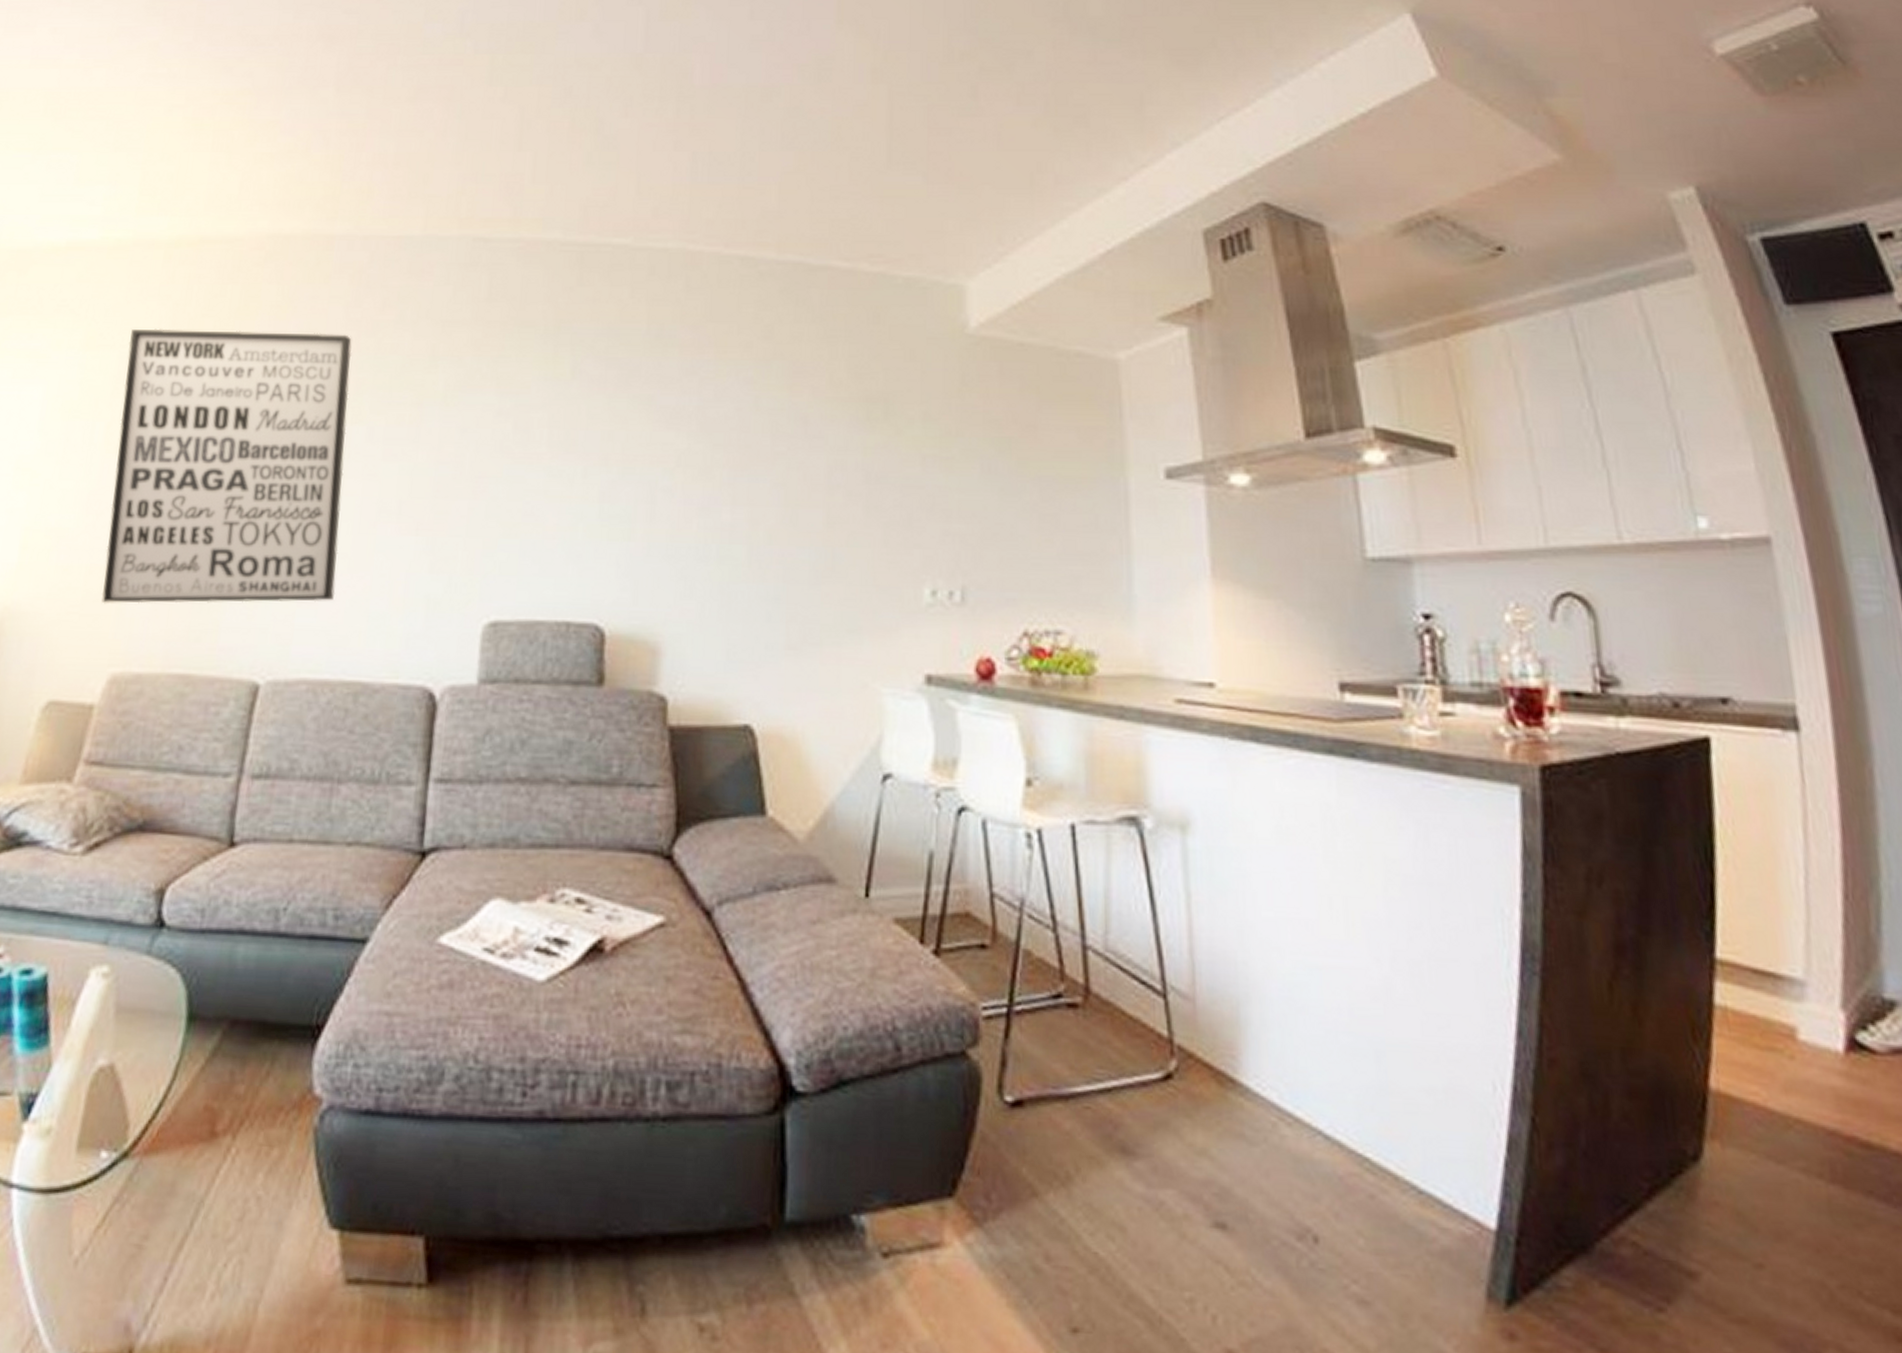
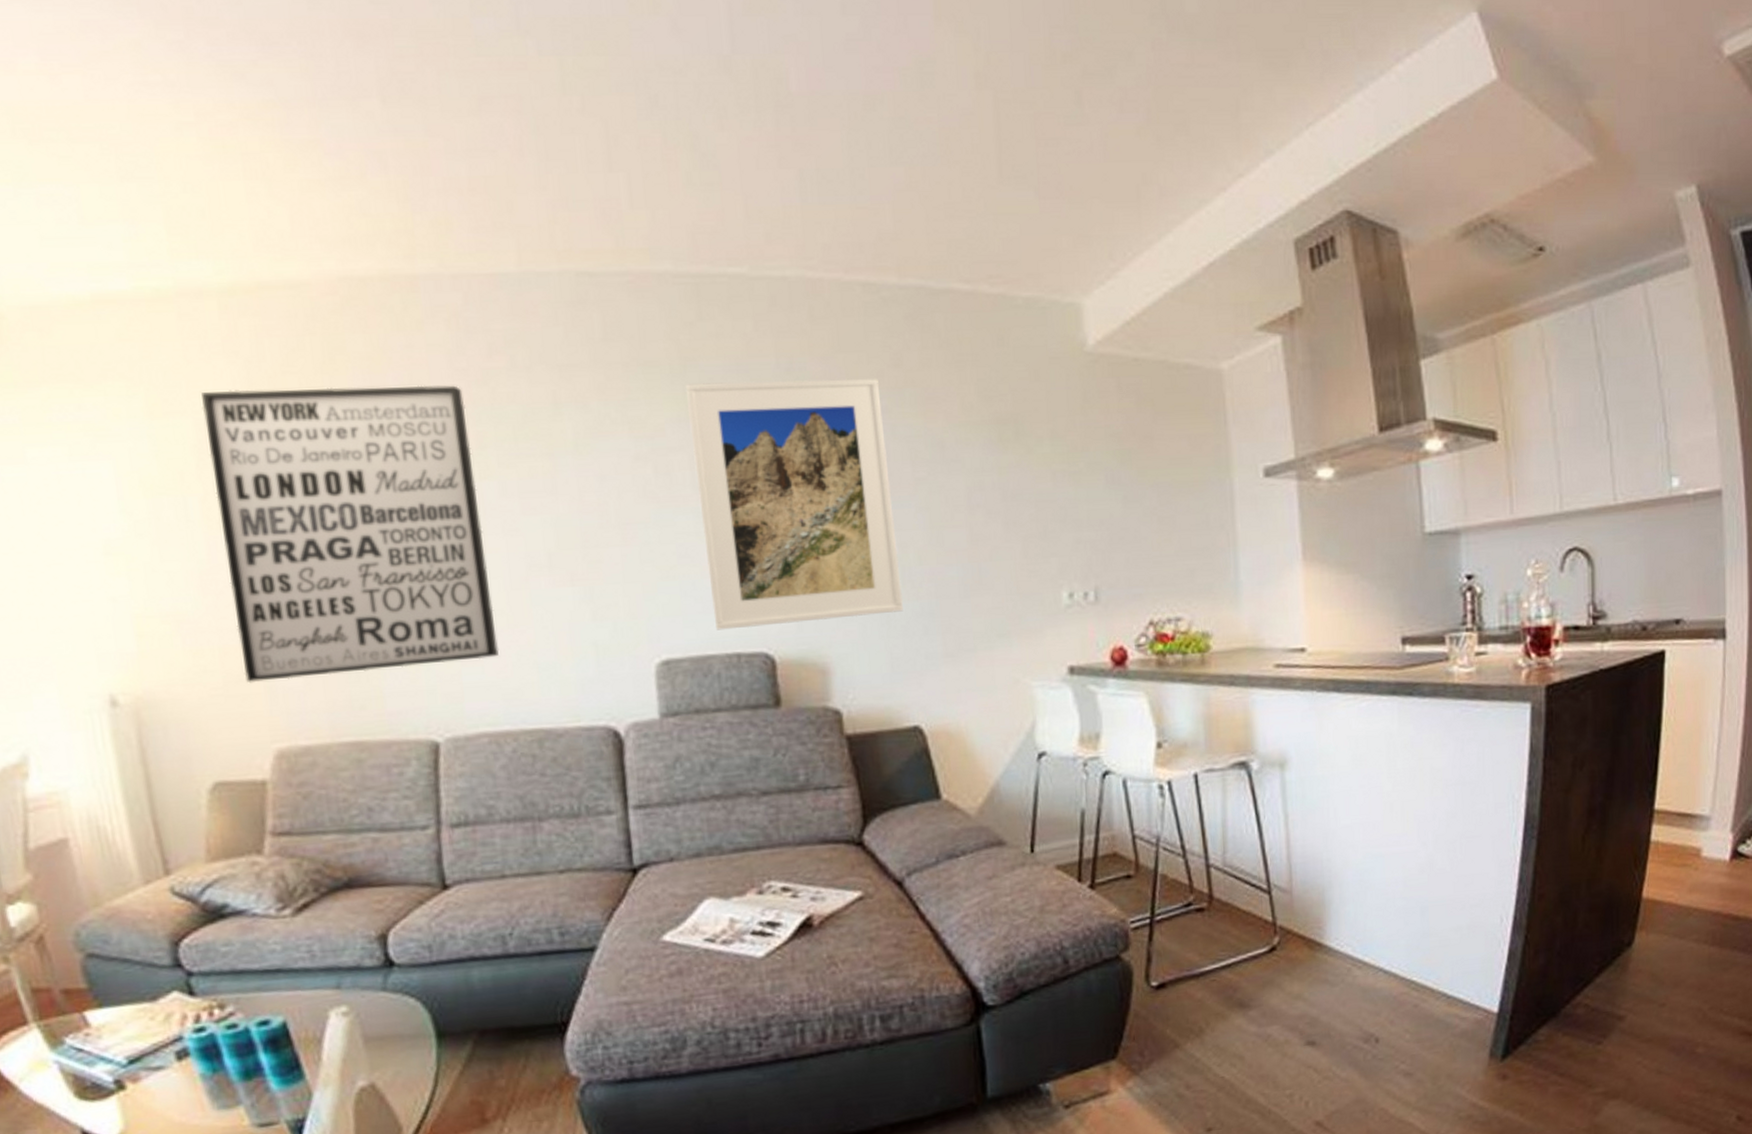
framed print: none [549,343,748,596] -> present [685,377,904,630]

